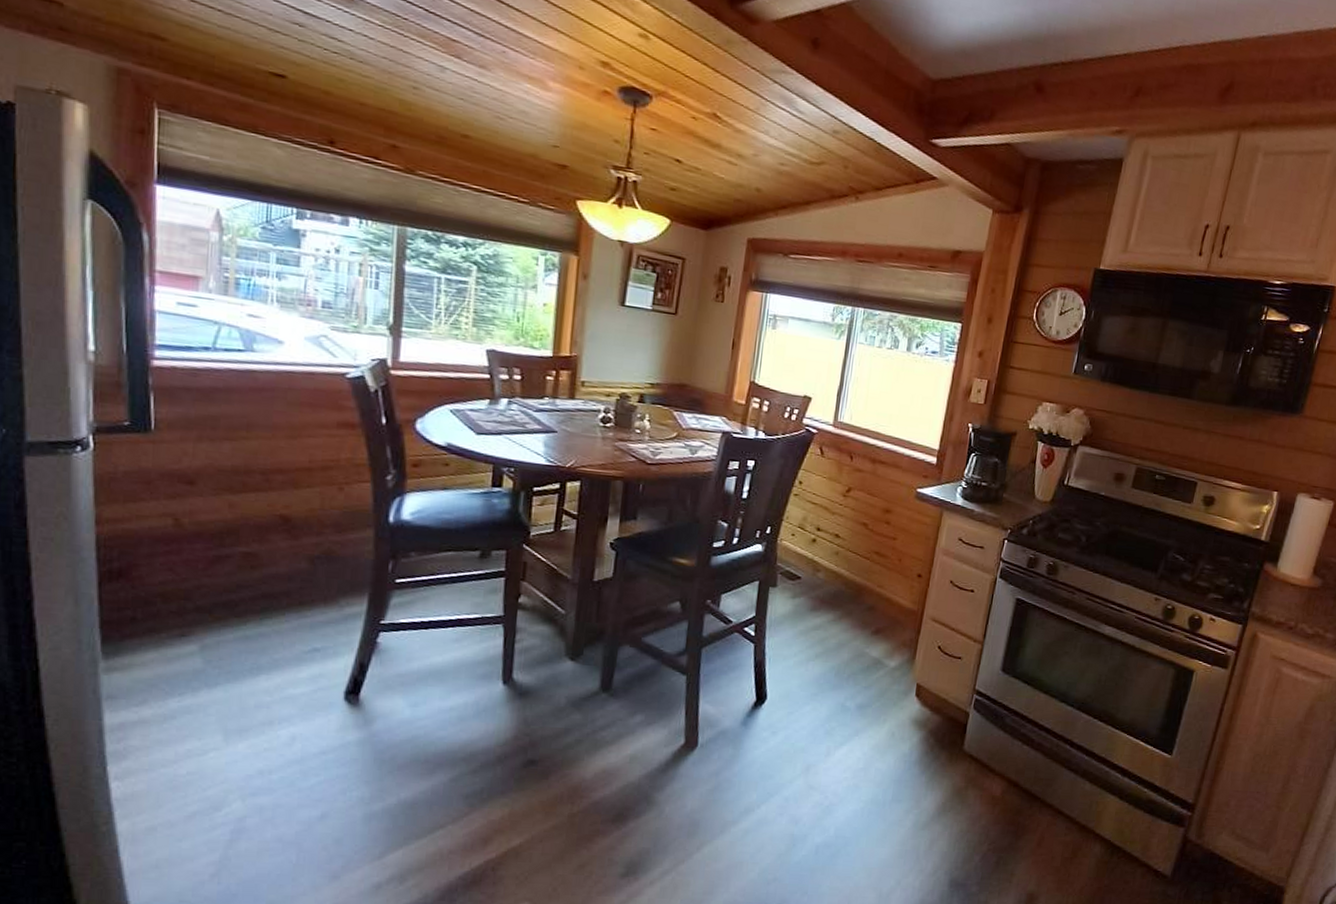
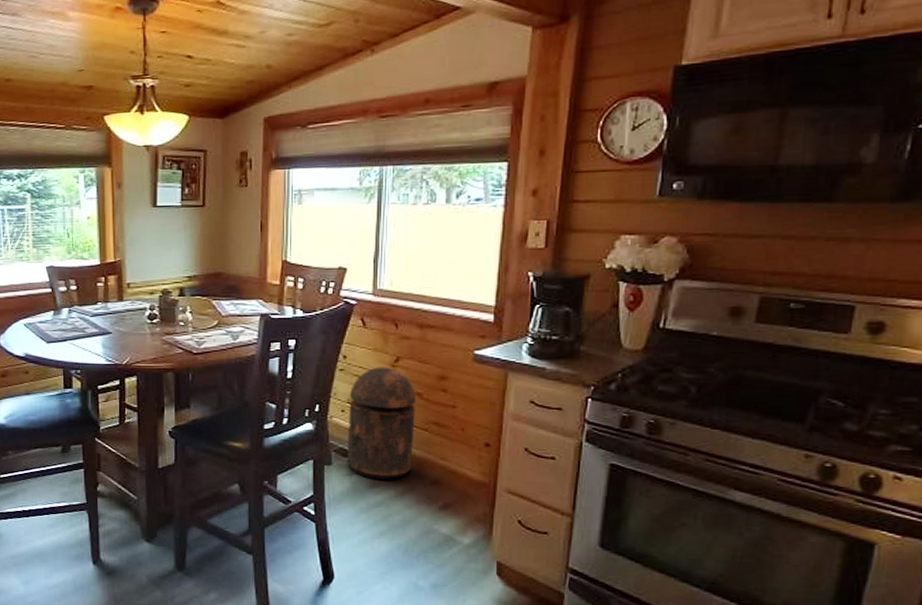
trash can: none [791,495,862,604] -> present [347,367,416,480]

